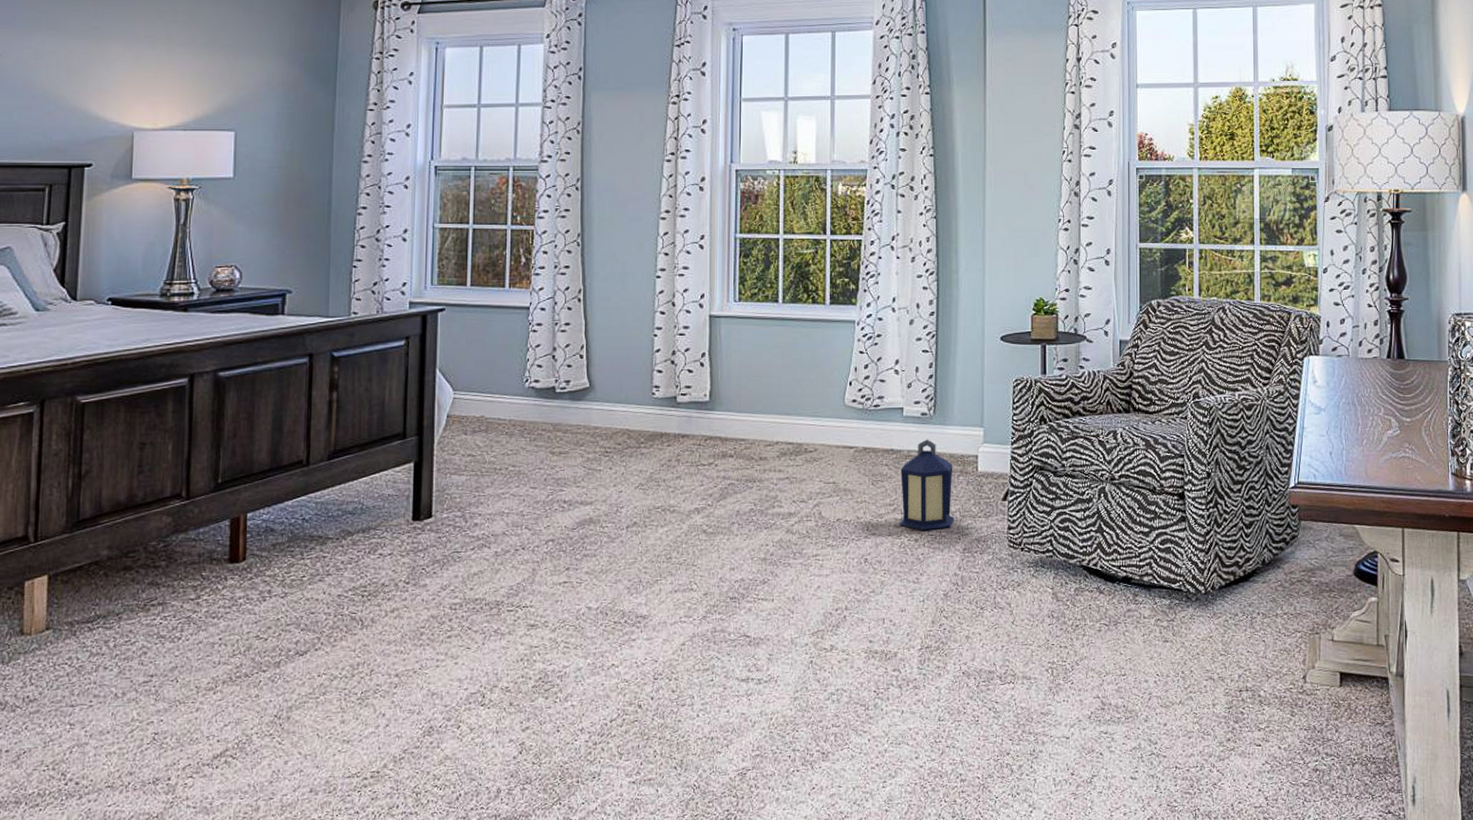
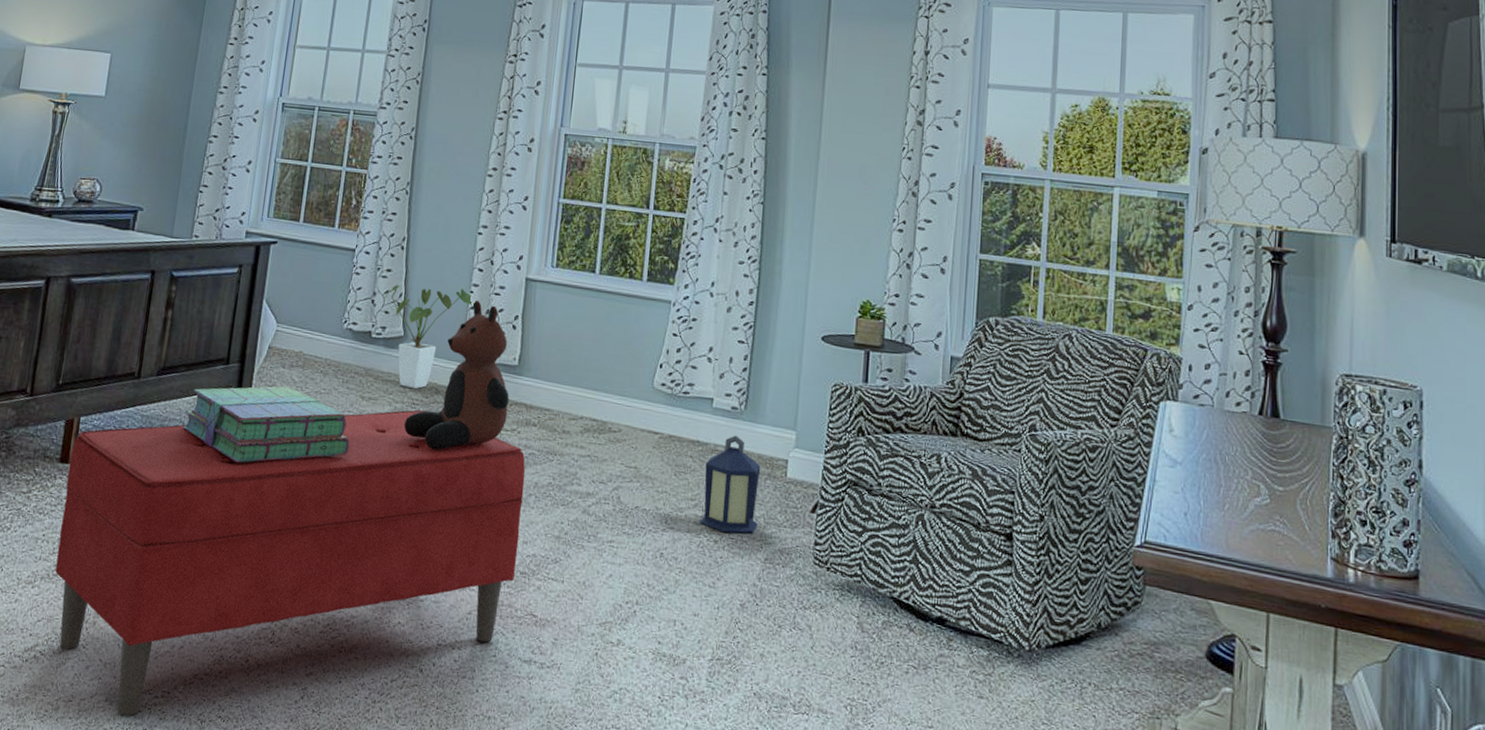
bench: none [238,457,726,803] -> present [55,409,526,716]
stack of books: none [362,453,545,536] -> present [182,386,350,463]
house plant: none [565,334,661,438] -> present [384,284,476,389]
teddy bear: none [598,342,703,493] -> present [403,299,509,450]

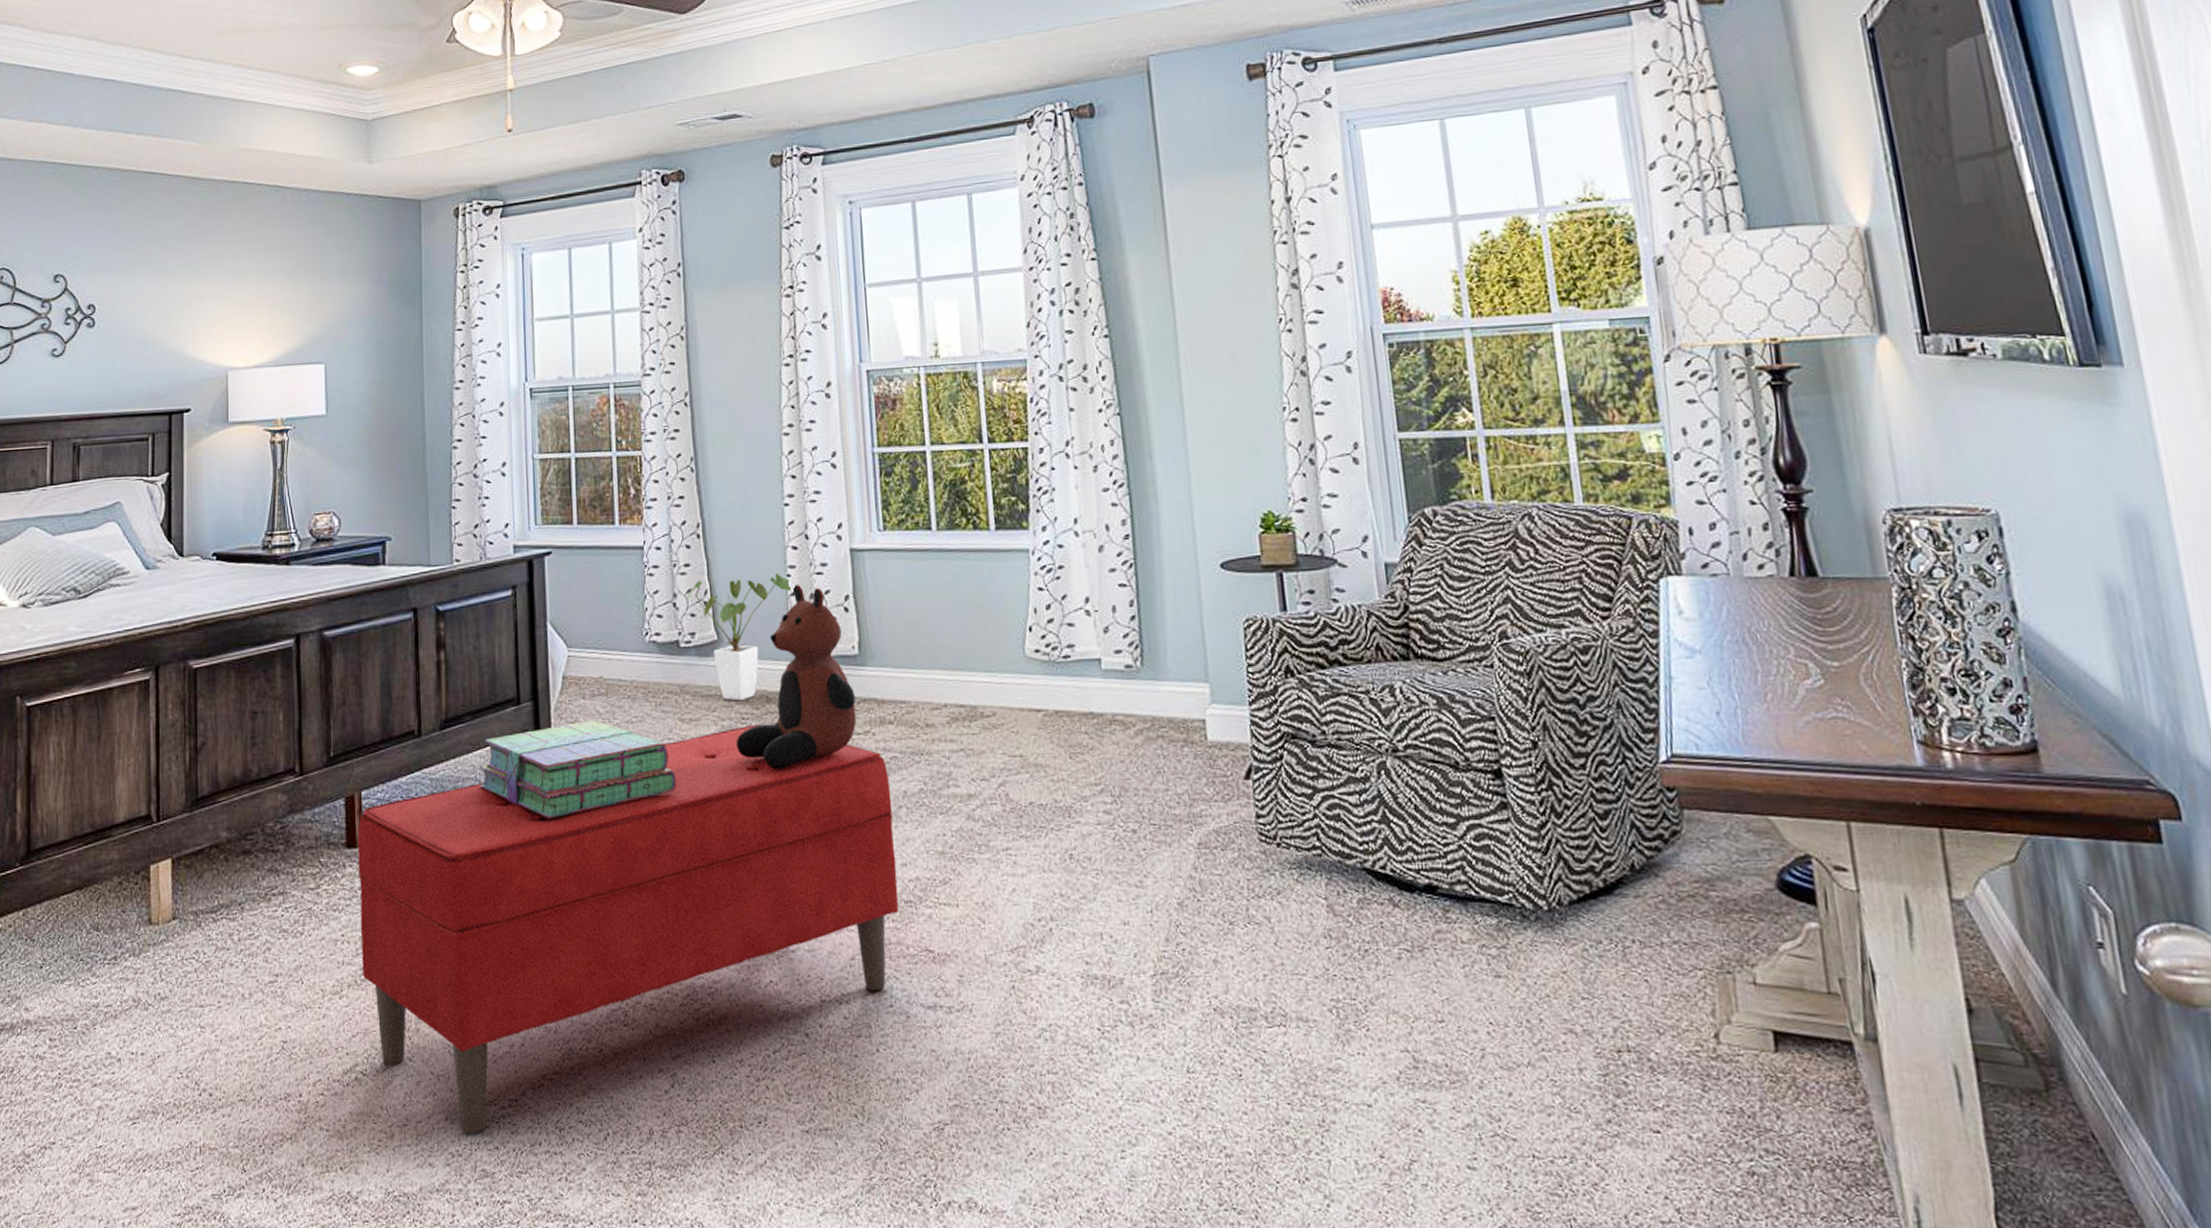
lantern: present [700,435,761,534] -> none [1105,699,1183,819]

